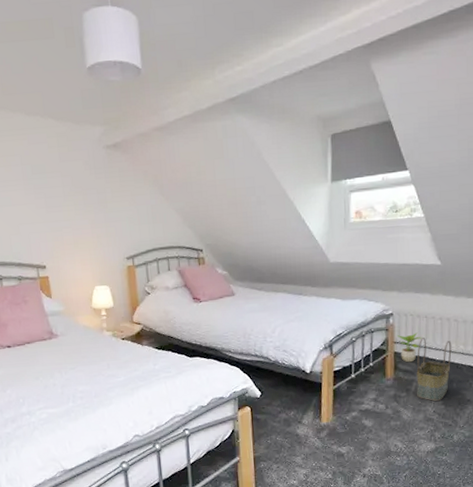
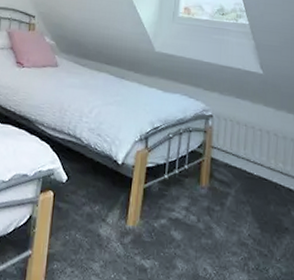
potted plant: present [397,332,422,363] -> none [215,140,241,173]
basket: present [416,337,452,402] -> none [232,146,271,224]

